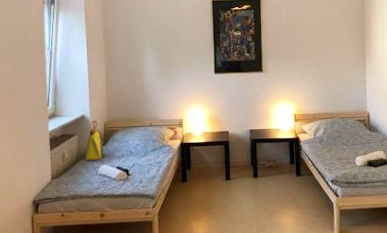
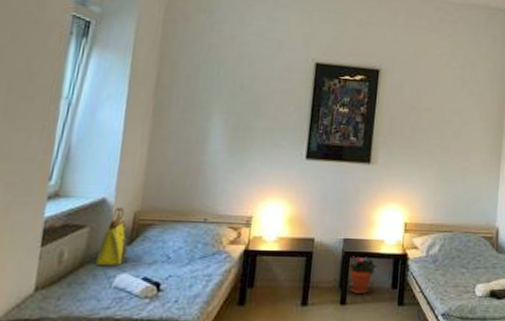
potted plant: none [255,141,277,169] -> present [348,256,377,293]

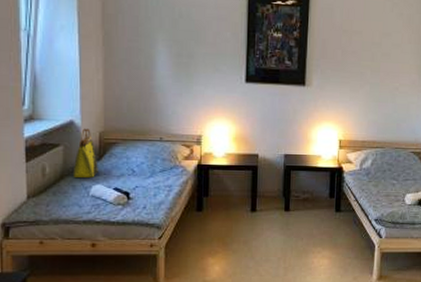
potted plant: present [348,256,377,293] -> none [289,169,316,202]

